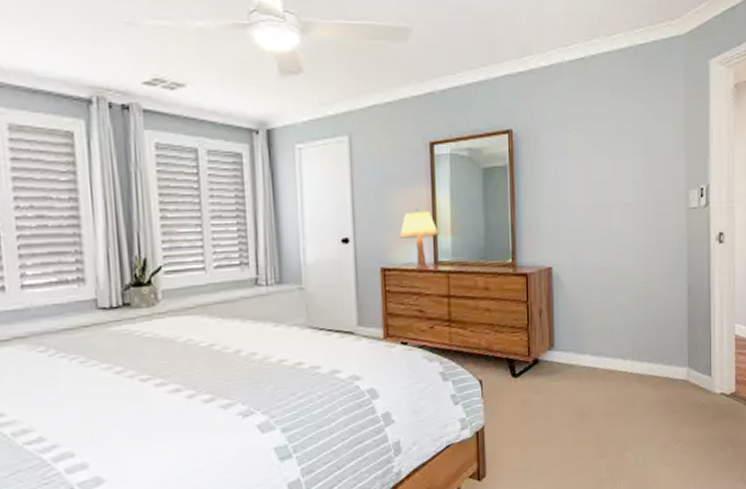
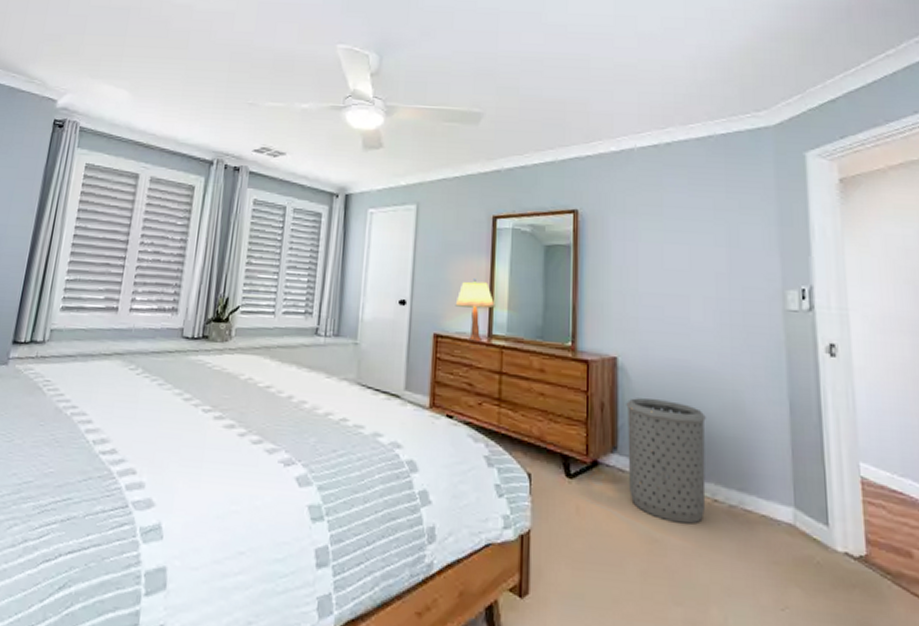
laundry basket: none [560,298,624,397] -> present [626,398,706,524]

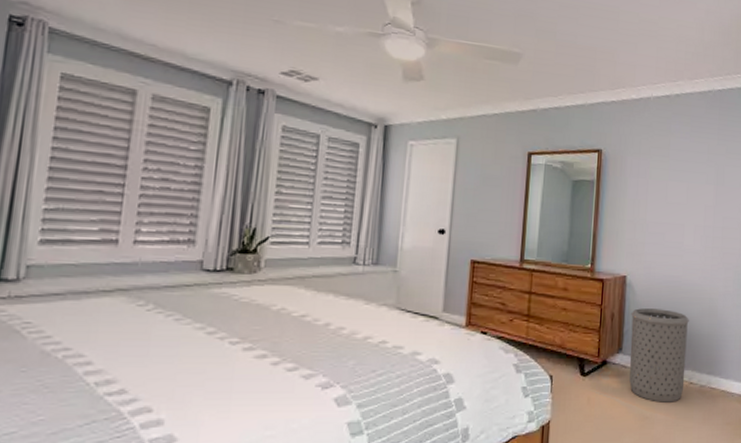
table lamp: present [455,280,495,343] -> none [491,211,528,267]

